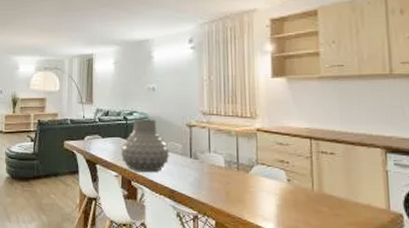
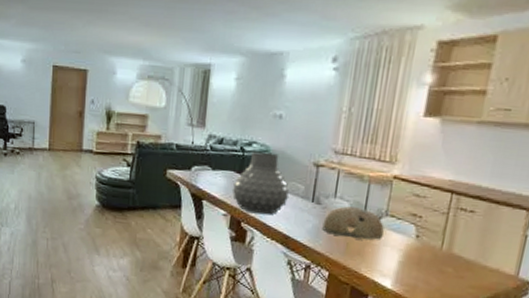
bowl: none [203,159,258,188] -> present [322,206,384,241]

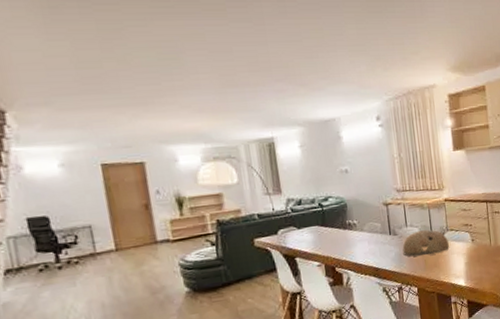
vase: present [231,151,290,214] -> none [320,202,371,257]

